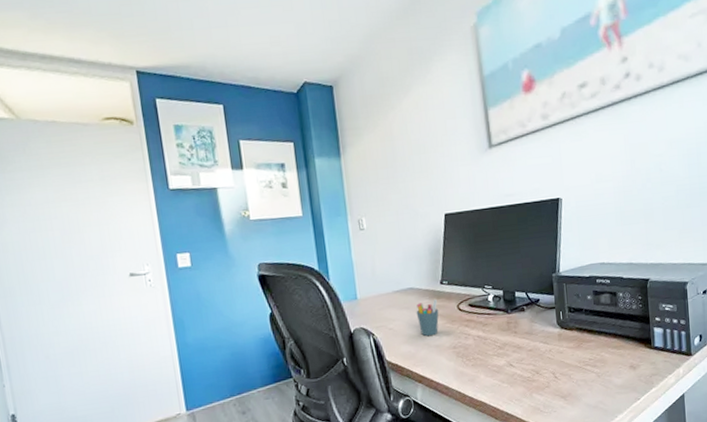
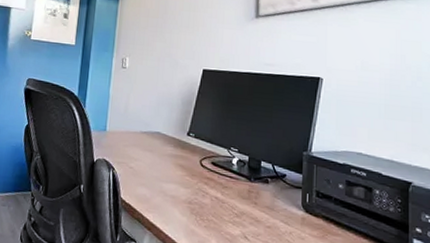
pen holder: present [416,300,439,337] -> none [158,149,181,185]

